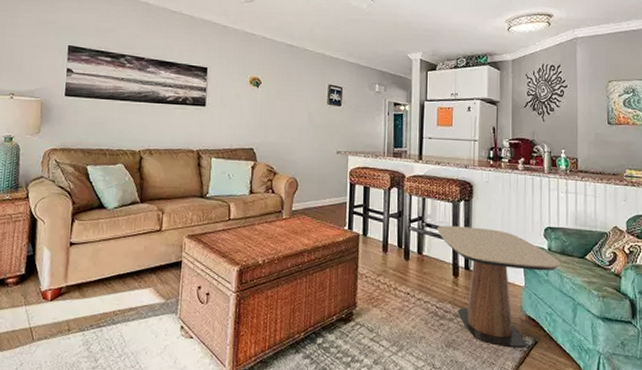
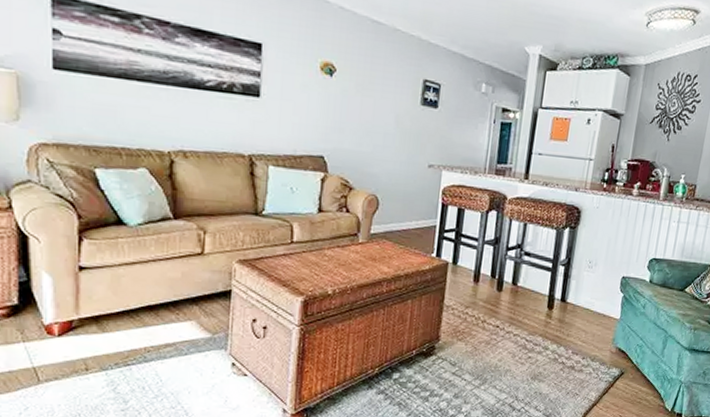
side table: present [437,225,561,347] -> none [536,254,660,378]

